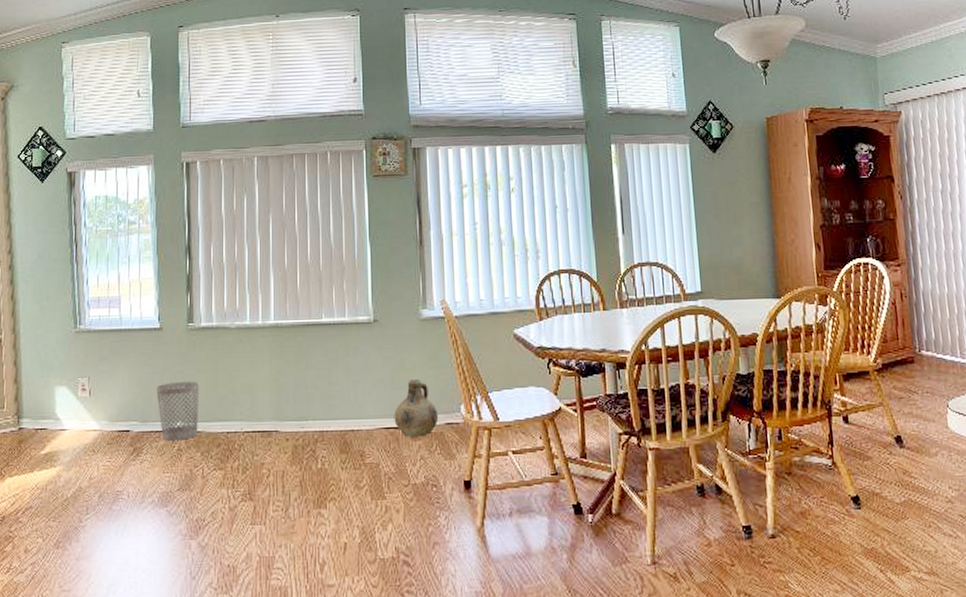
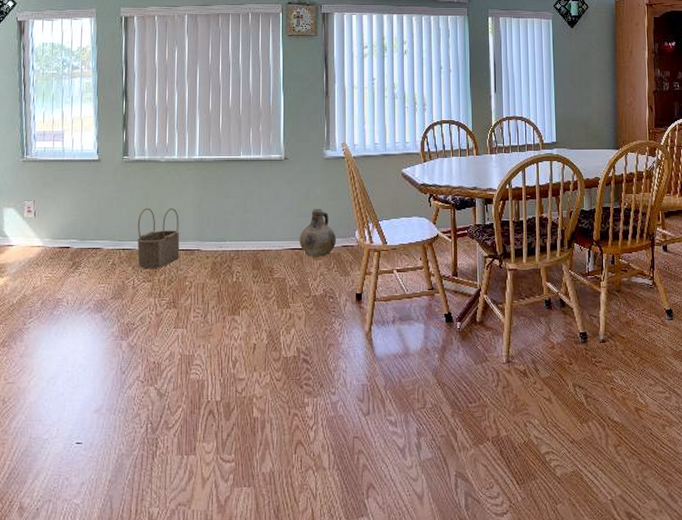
wastebasket: present [156,381,200,441] -> none [94,205,133,256]
wicker basket: none [205,382,255,454] -> present [137,207,180,268]

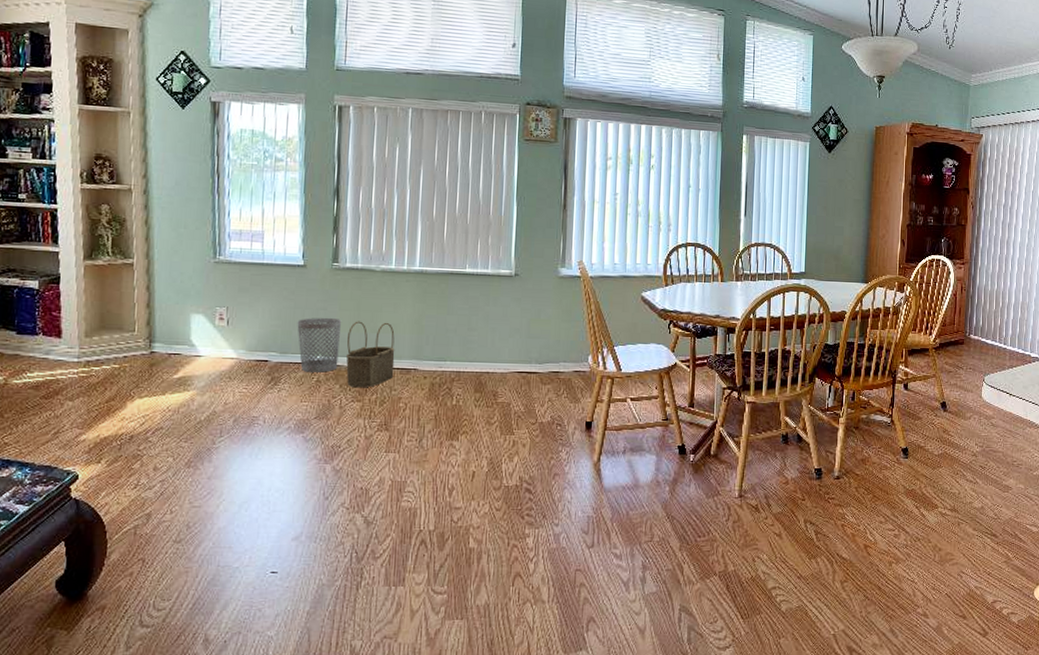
wastebasket: none [94,205,133,256] -> present [297,317,342,373]
ceramic jug: present [299,209,337,257] -> none [527,330,568,381]

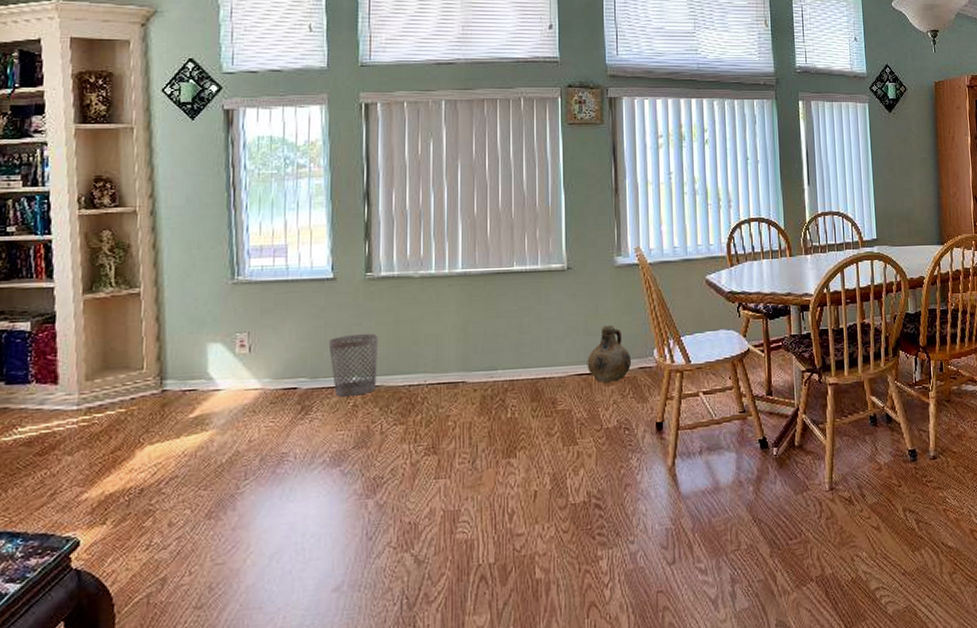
wicker basket: present [345,321,395,387] -> none [385,332,440,408]
ceramic jug: none [527,330,568,381] -> present [587,326,632,382]

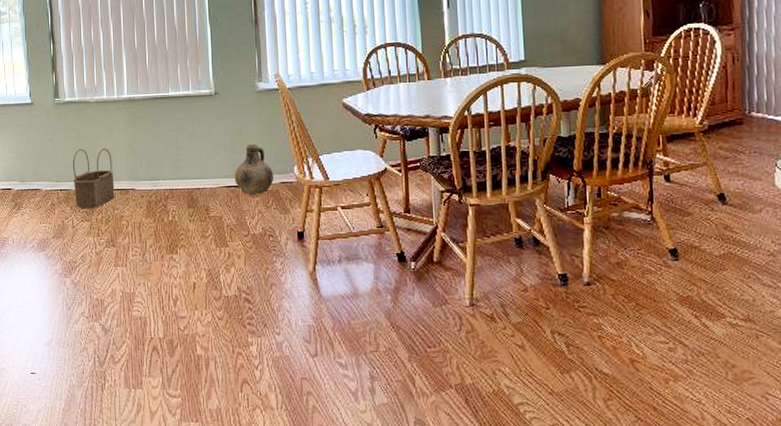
wastebasket: present [328,333,379,397] -> none [31,147,67,197]
wicker basket: none [385,332,440,408] -> present [73,148,115,208]

